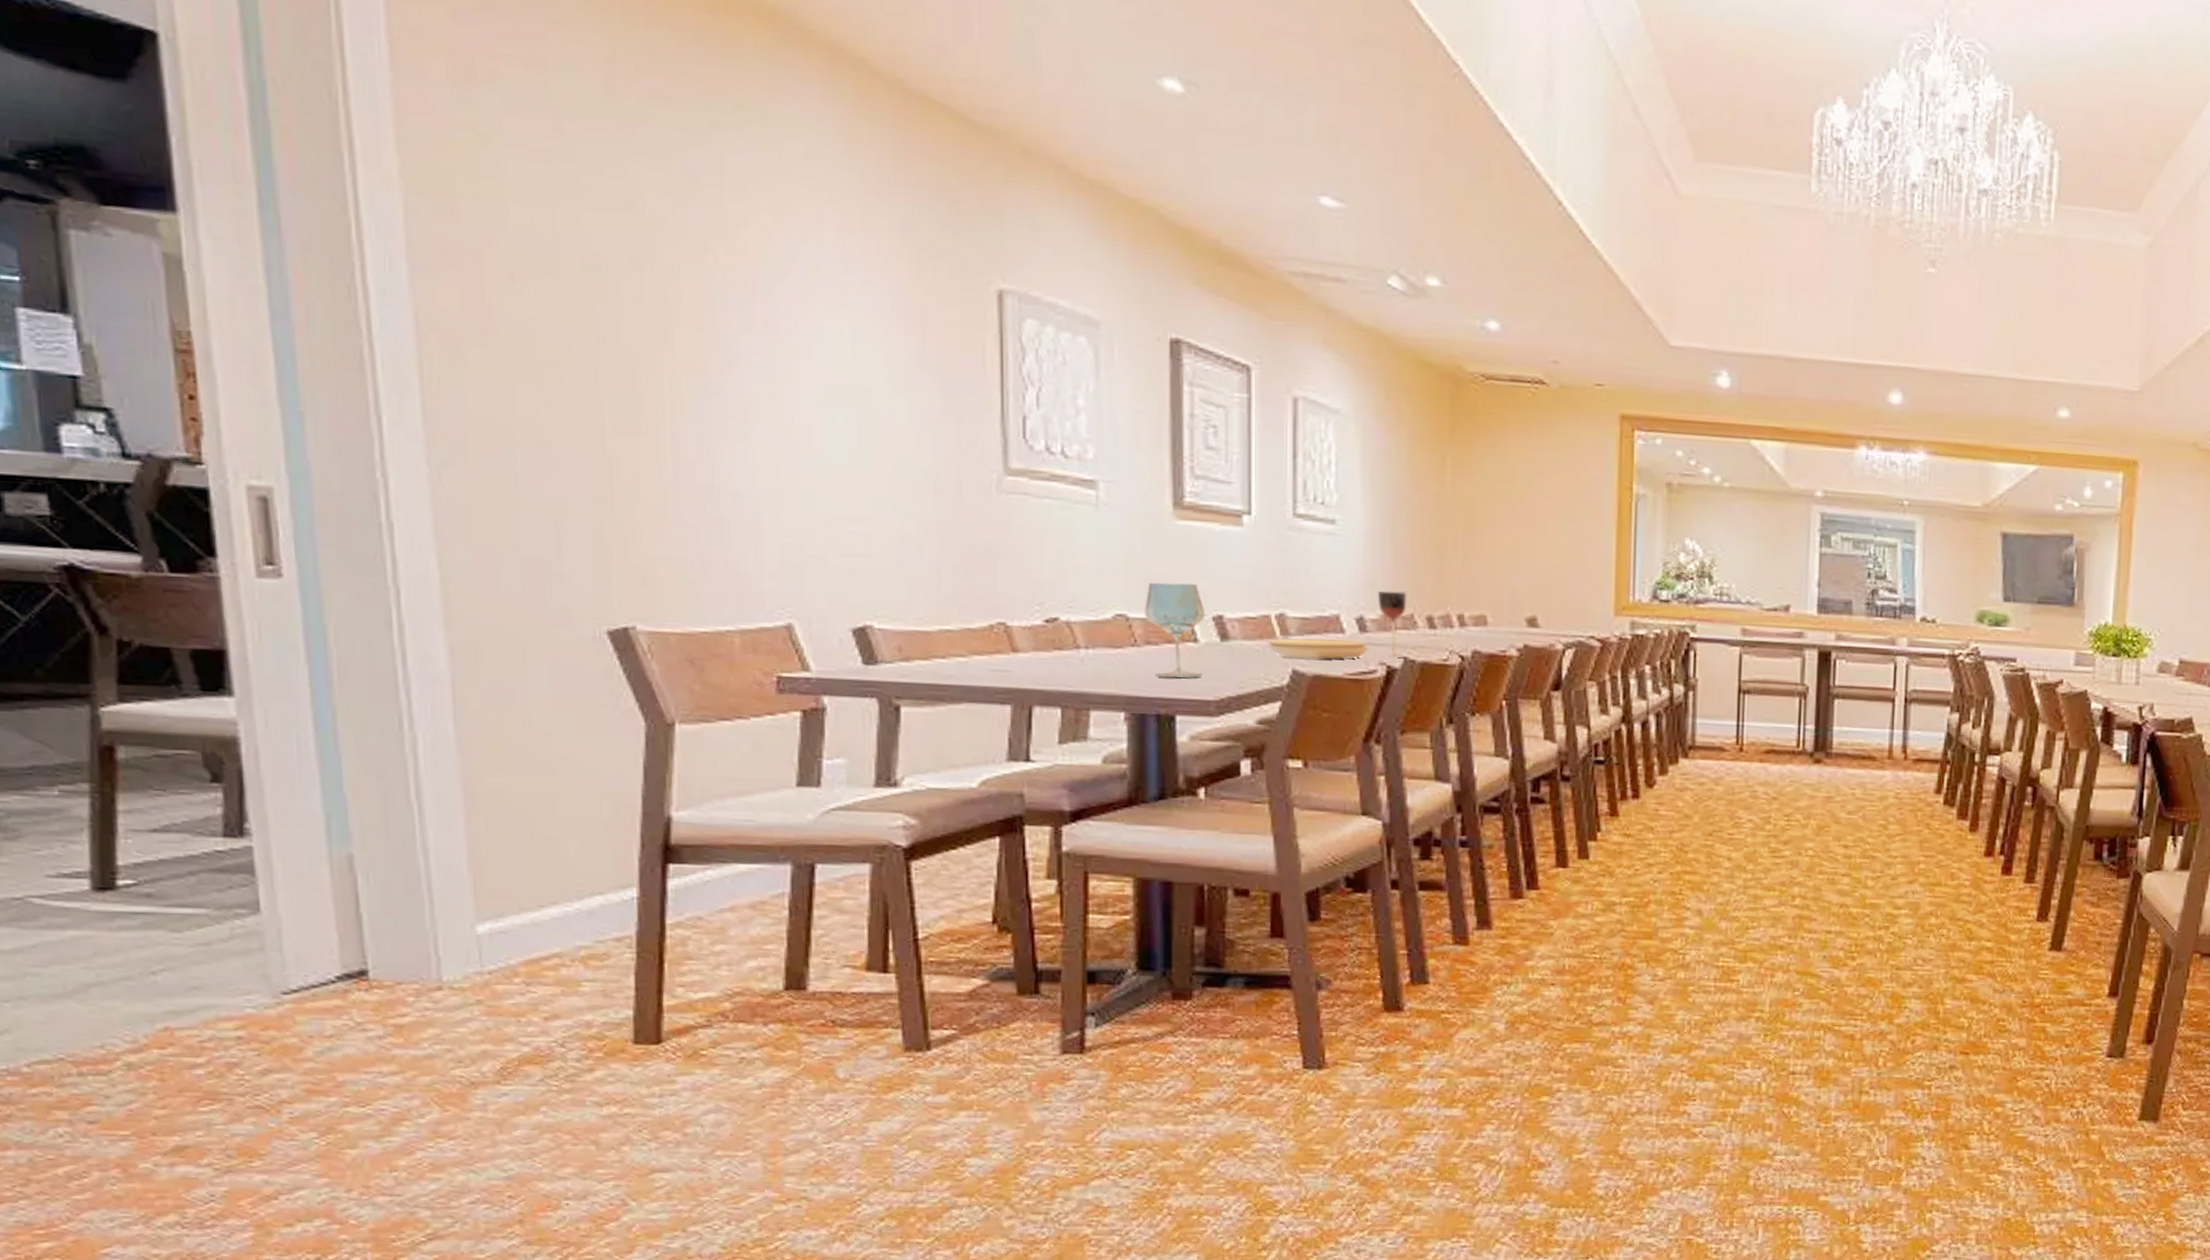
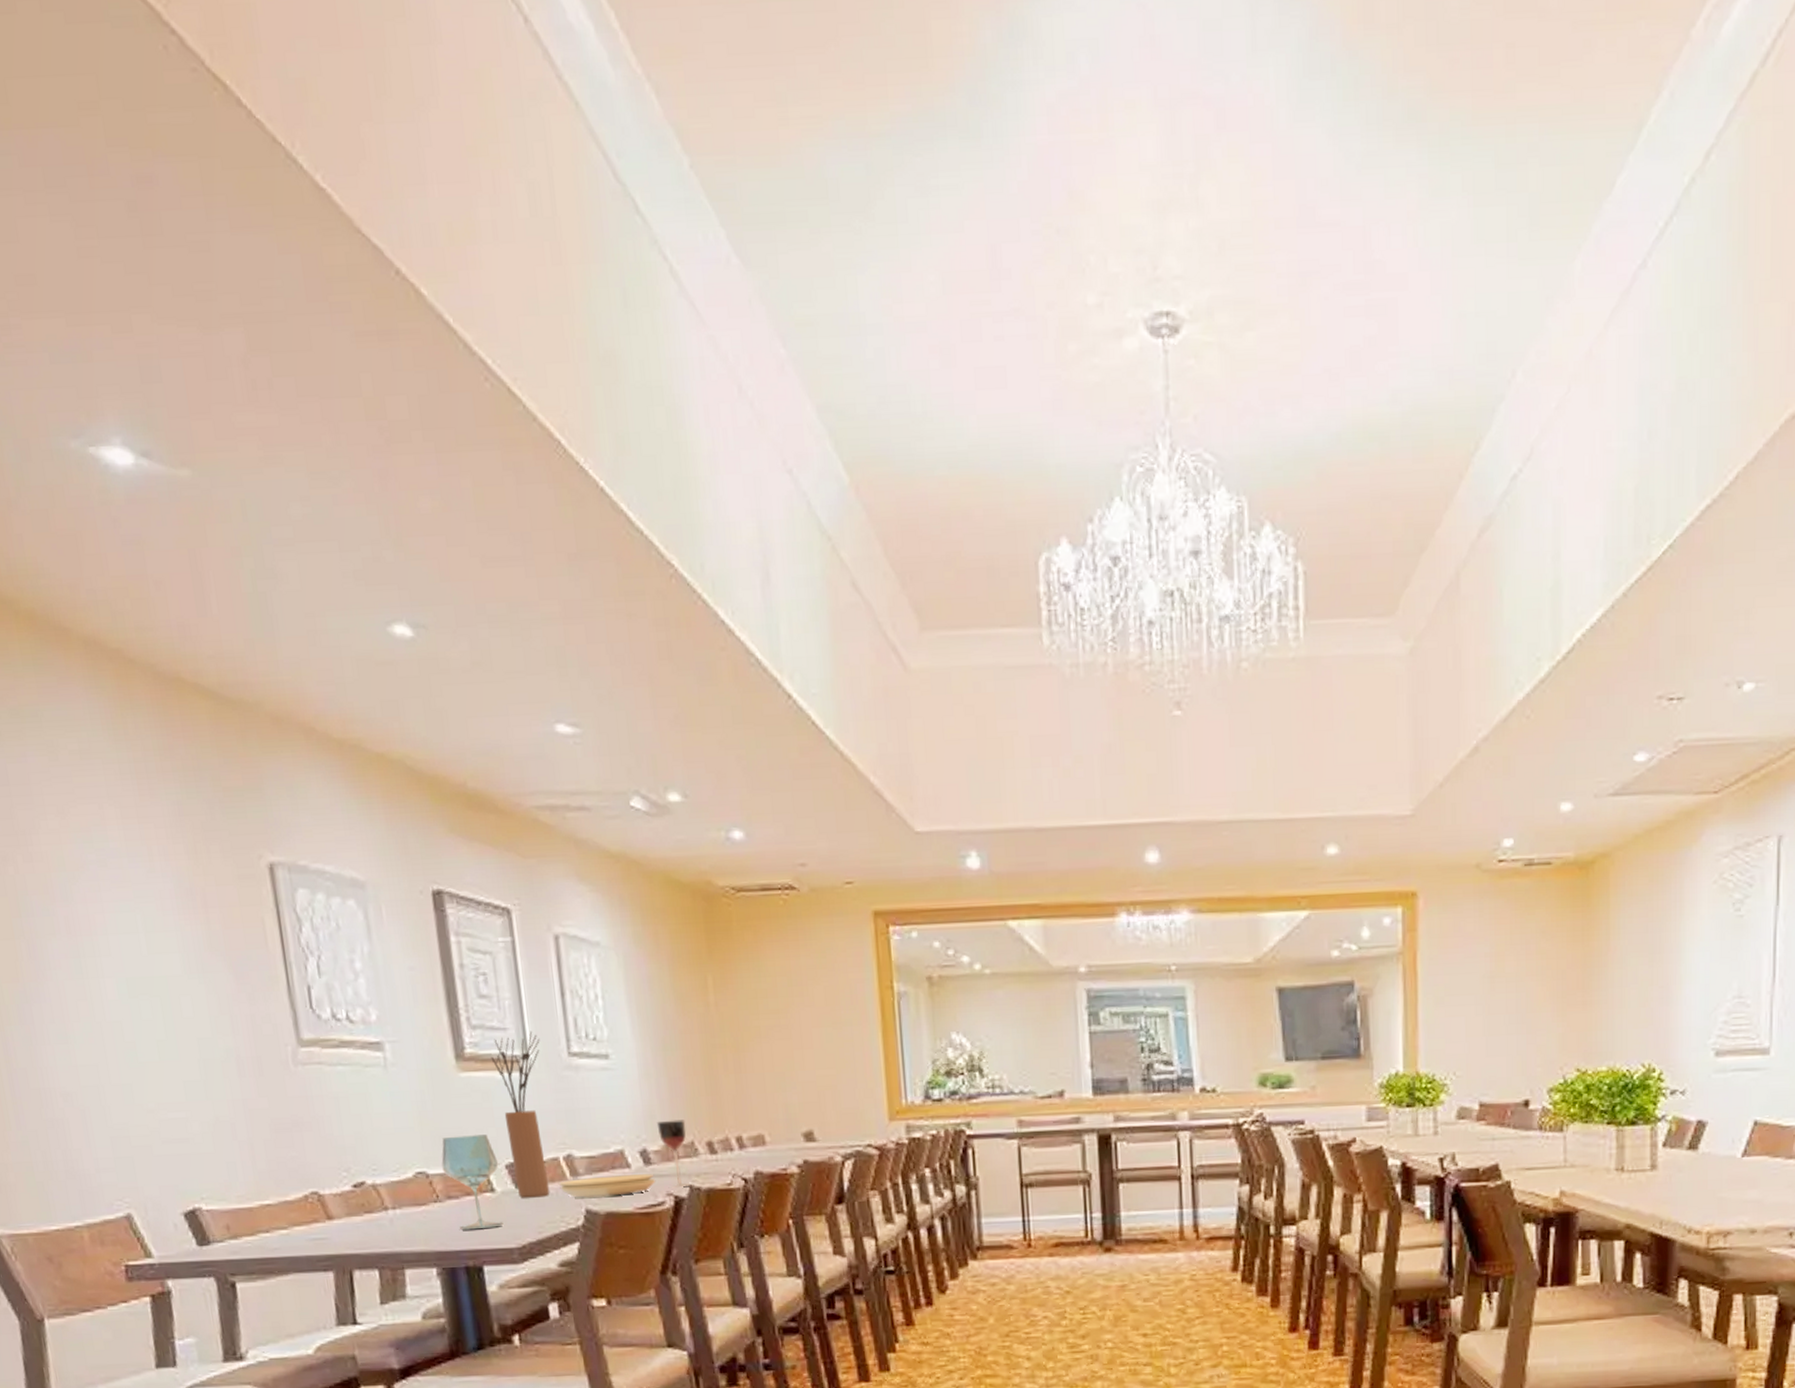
vase: none [1211,487,1265,654] -> present [491,1030,550,1199]

